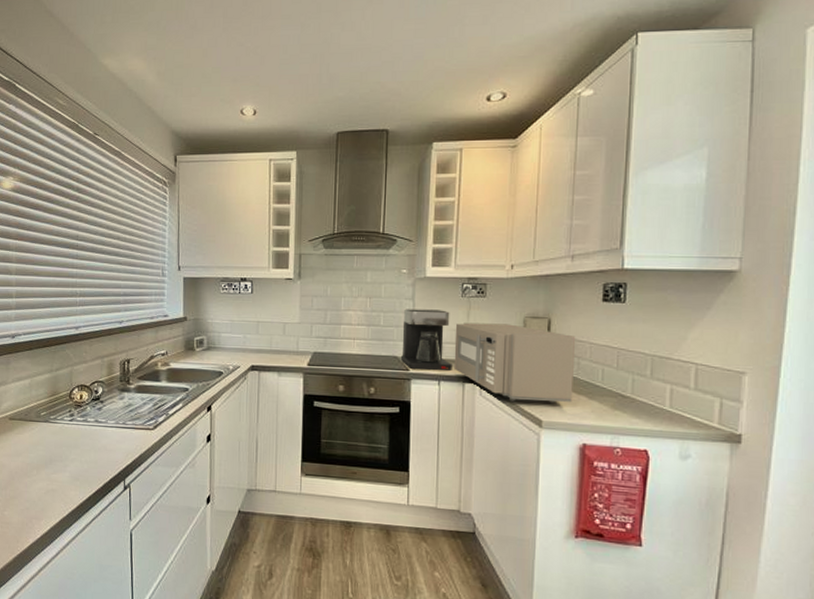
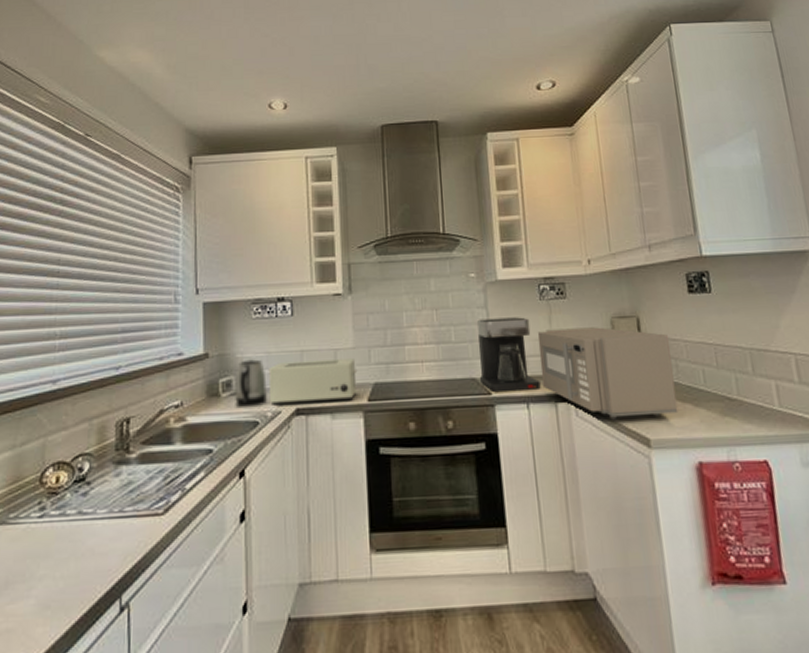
kettle: none [206,324,231,361] -> present [235,359,268,409]
toaster: none [231,329,301,364] -> present [268,359,358,407]

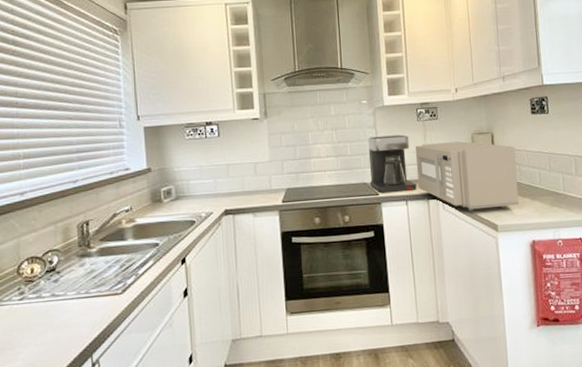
kettle: present [235,359,268,409] -> none [174,172,202,211]
toaster: present [268,359,358,407] -> none [201,170,274,209]

